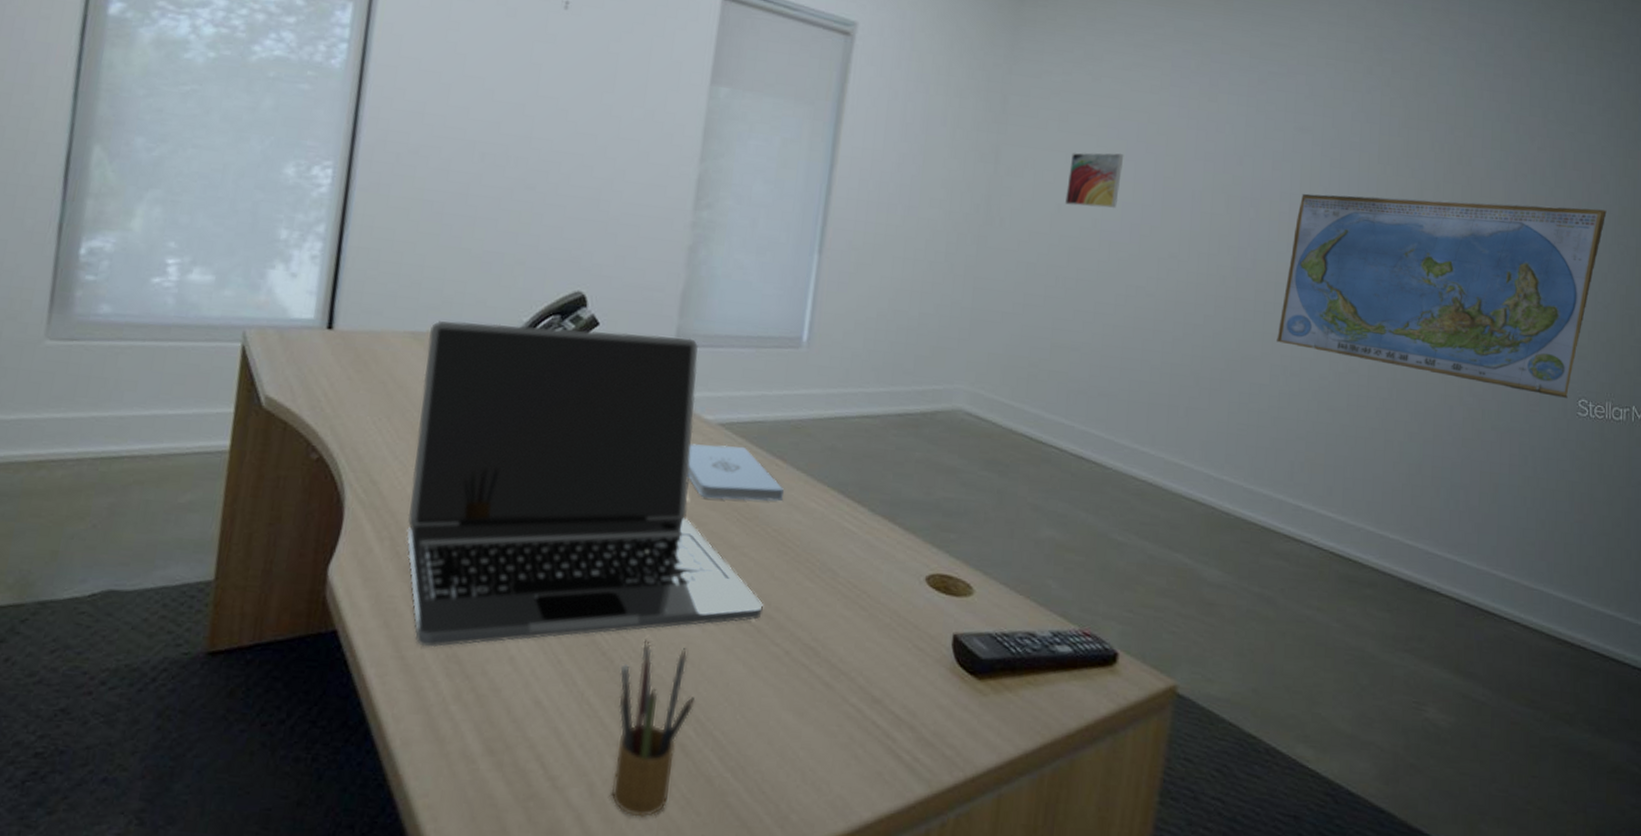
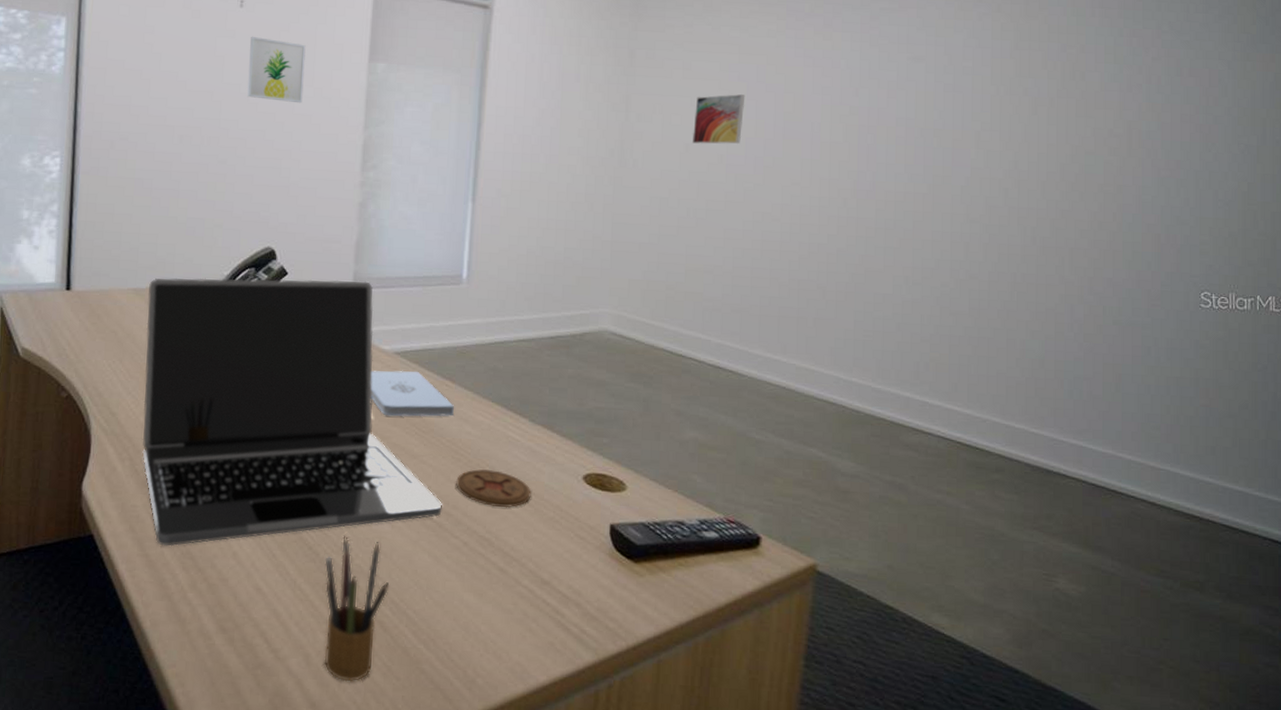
wall art: none [565,43,639,126] -> present [247,36,306,104]
coaster: none [780,565,867,612] -> present [456,469,531,508]
world map: present [1276,193,1607,398] -> none [898,112,1226,292]

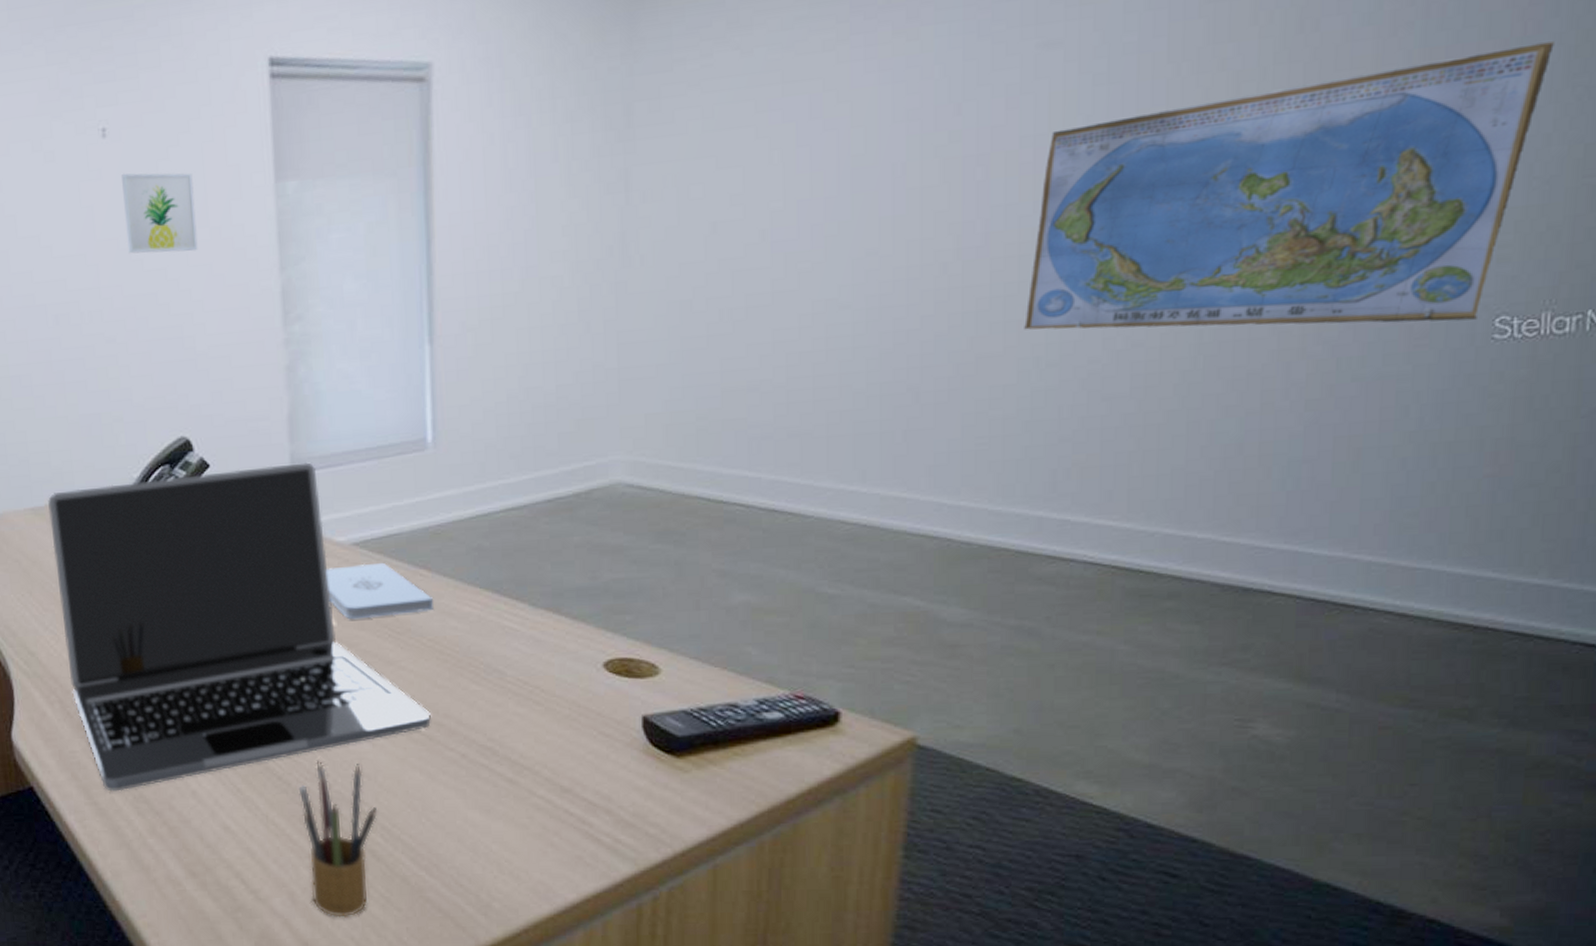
coaster: present [456,469,531,508] -> none [445,668,540,710]
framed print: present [692,94,745,145] -> none [720,140,794,221]
world map: none [898,112,1226,292] -> present [1024,41,1554,330]

